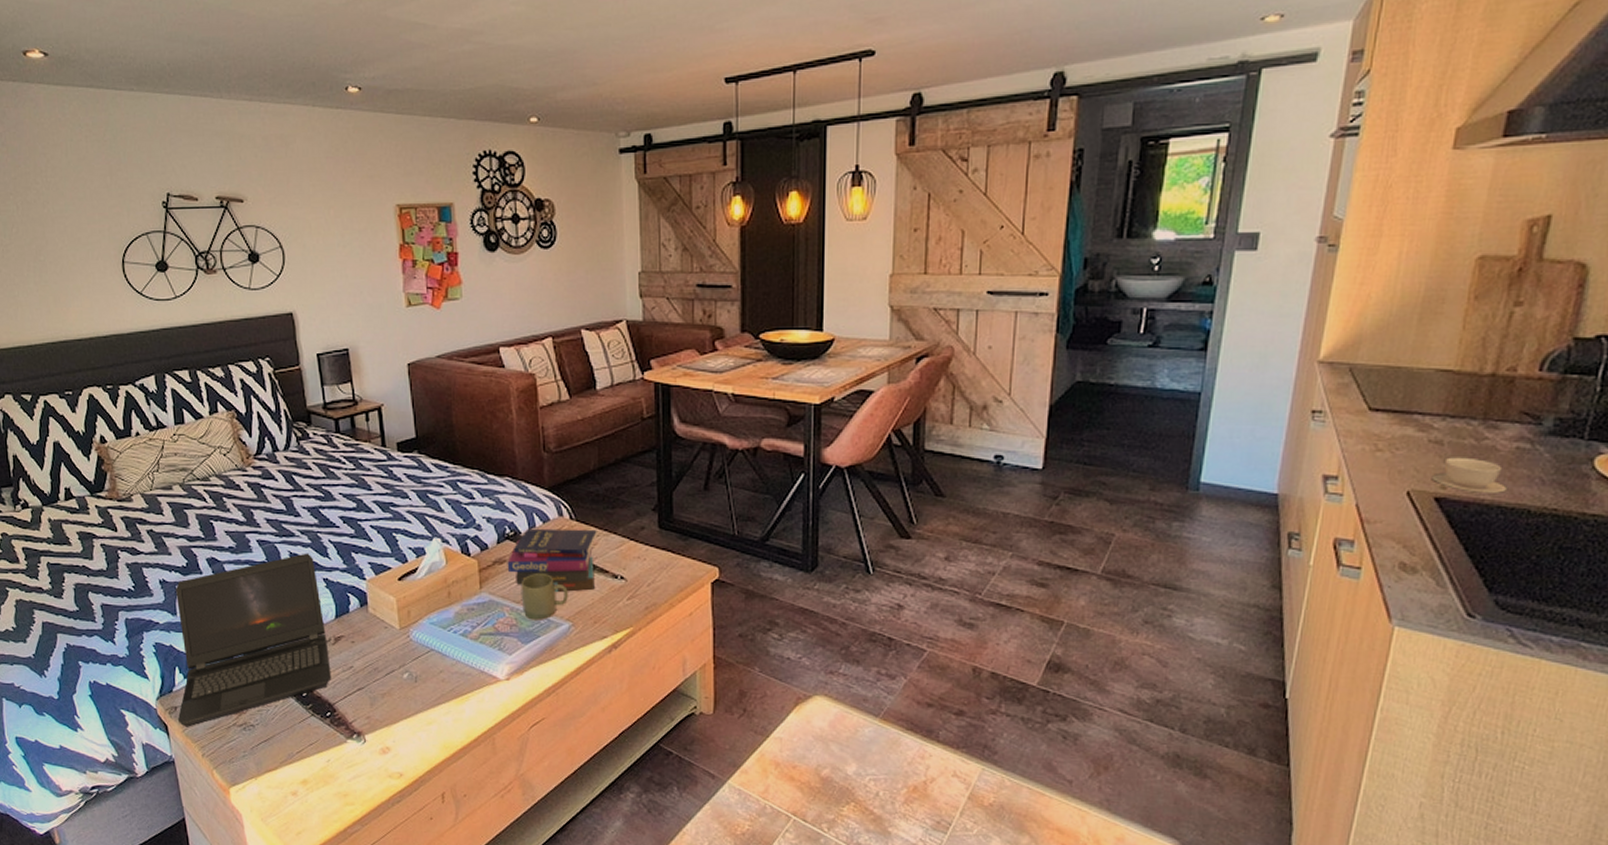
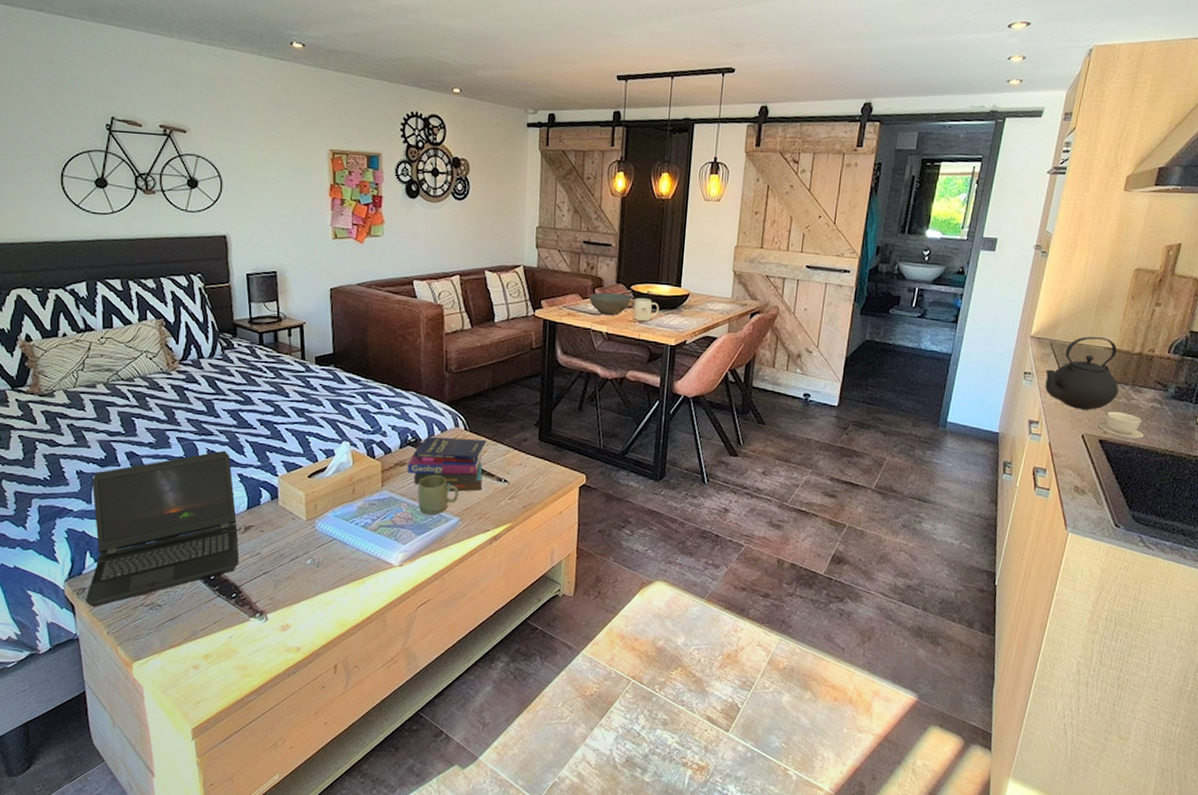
bowl: none [708,344,761,371] -> present [589,292,632,315]
mug: none [764,347,797,377] -> present [633,297,659,322]
kettle: none [1345,356,1462,457] -> present [1045,336,1119,410]

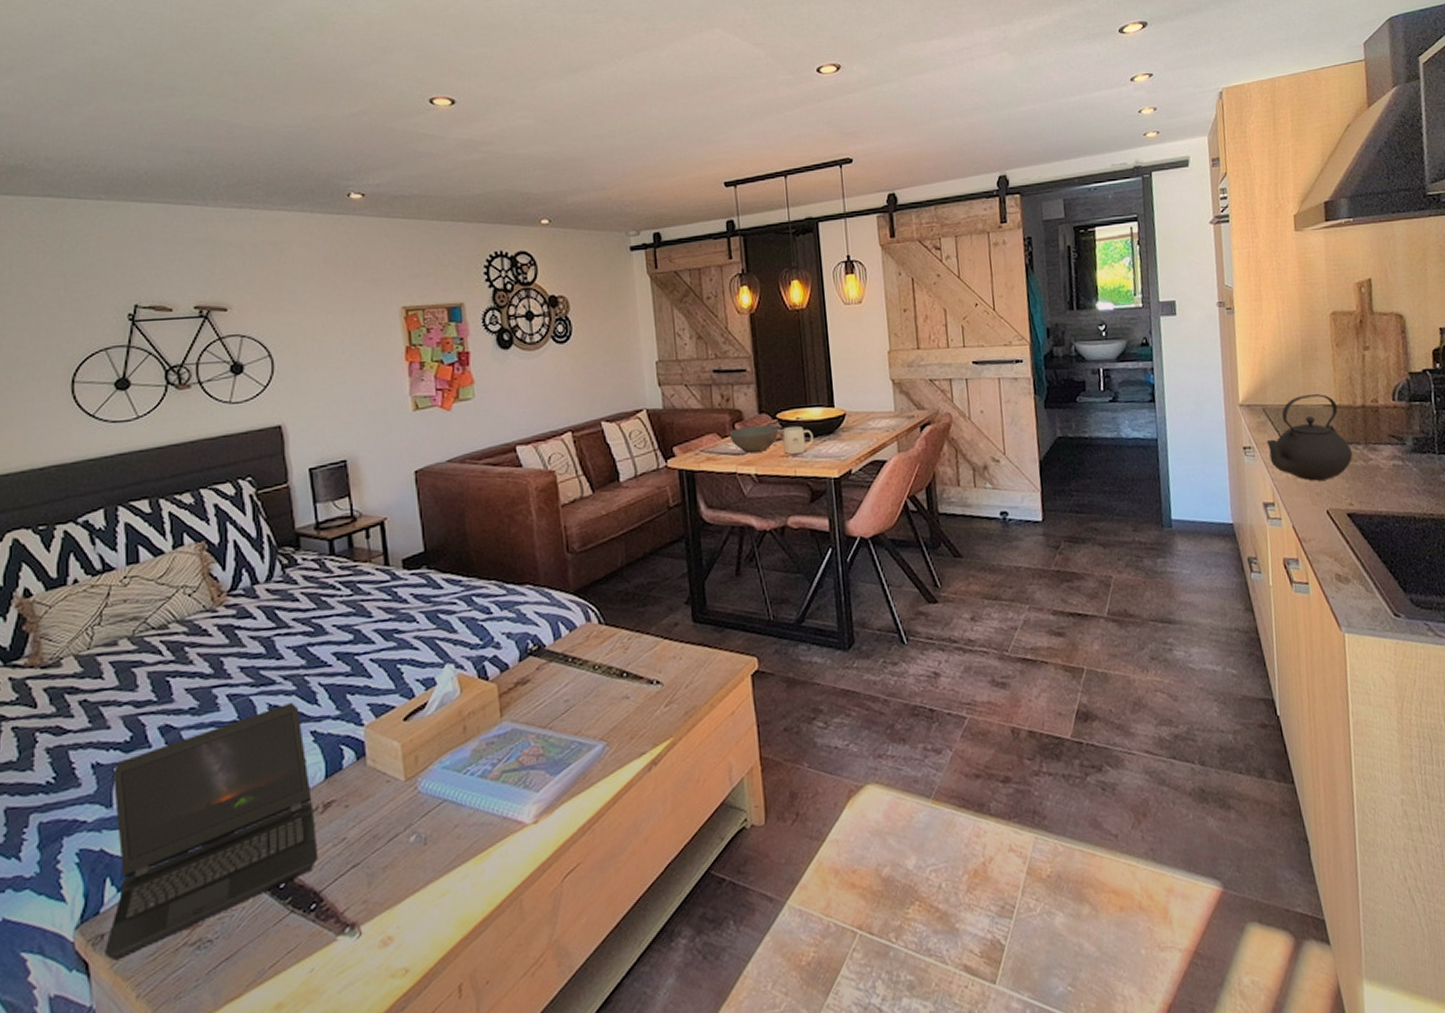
books: present [407,436,487,492] -> none [531,632,629,710]
mug: present [417,474,459,516] -> none [547,688,601,747]
teacup: present [1098,411,1145,438] -> none [1340,476,1396,506]

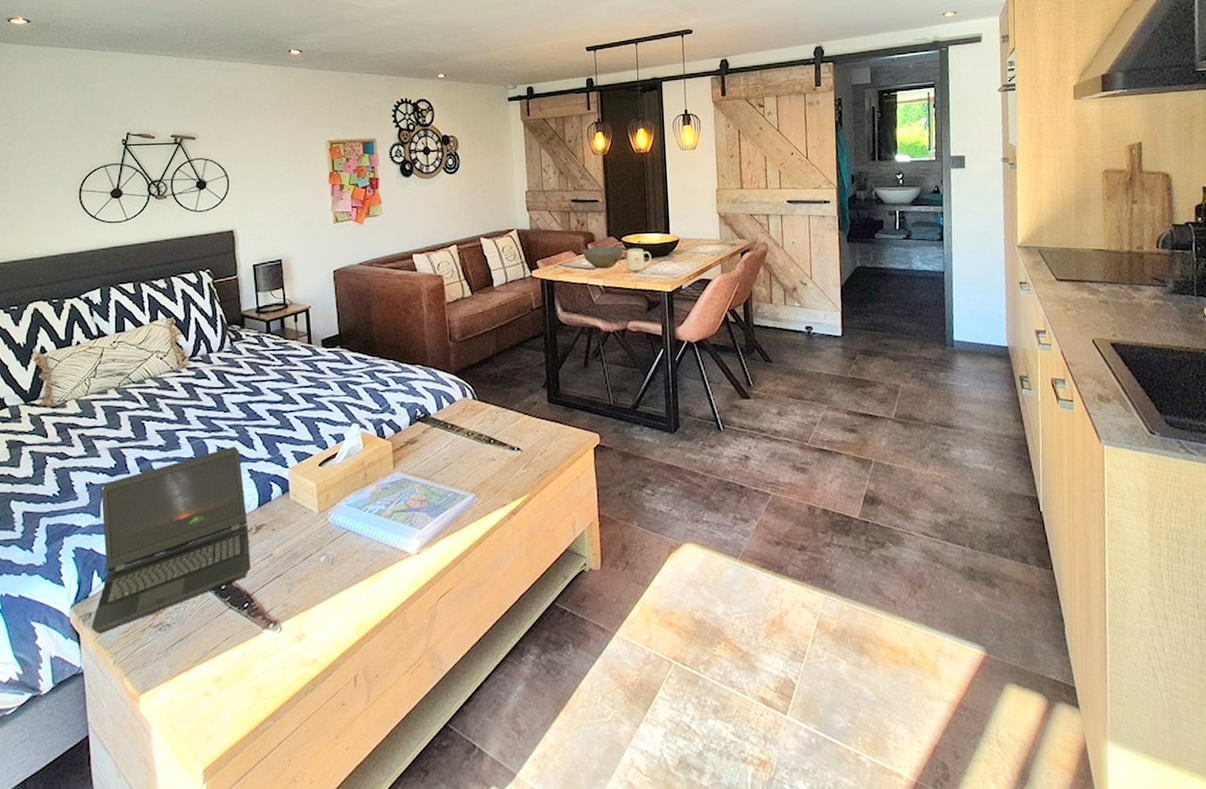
kettle: present [1266,394,1353,481] -> none [1040,240,1118,314]

